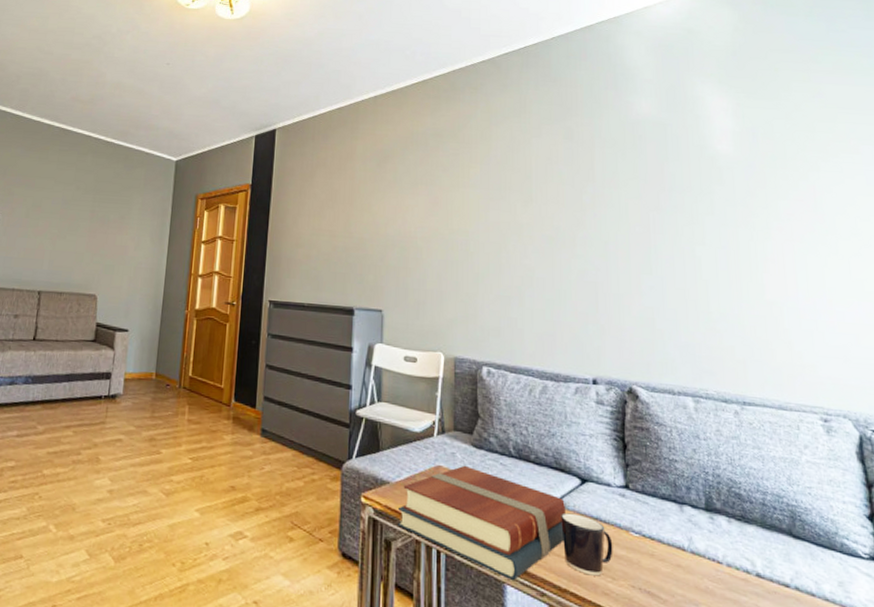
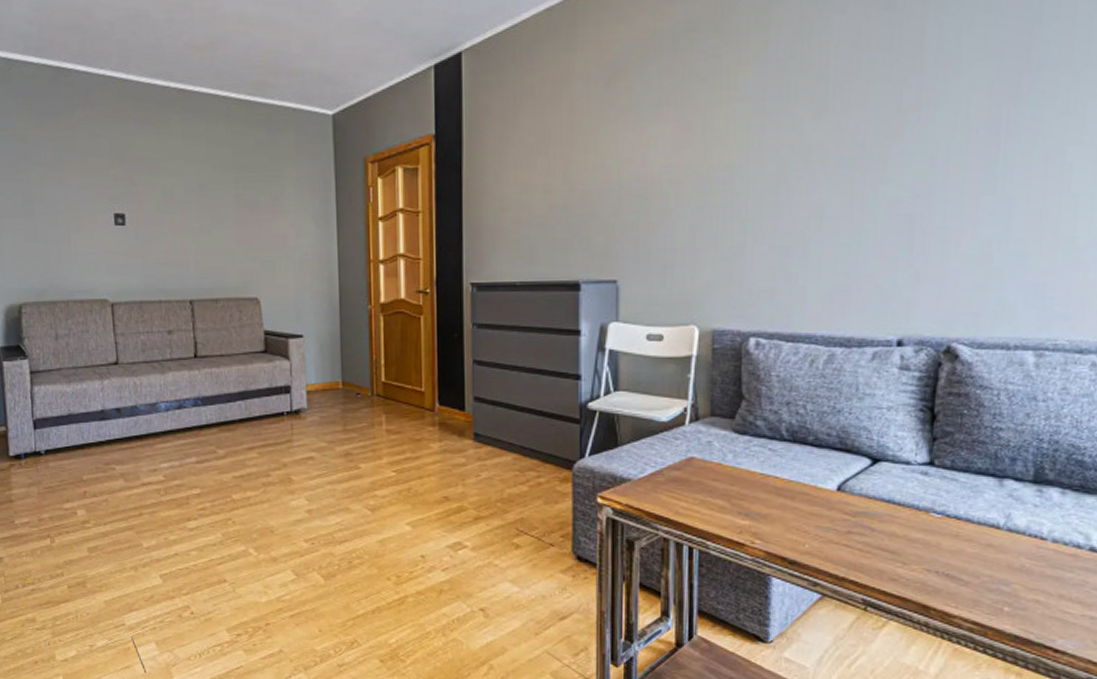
books: present [398,465,567,580] -> none [642,454,851,572]
mug: present [561,512,613,576] -> none [842,497,907,562]

